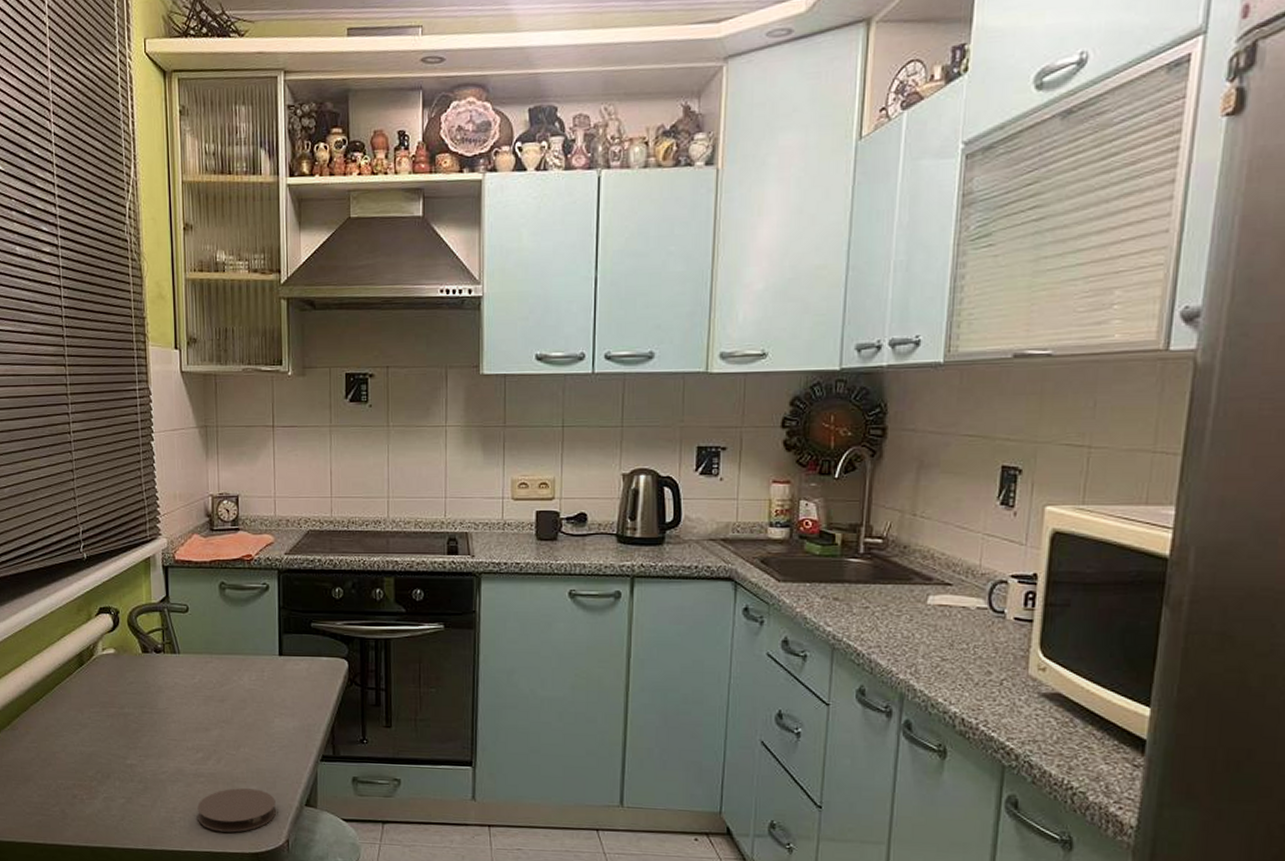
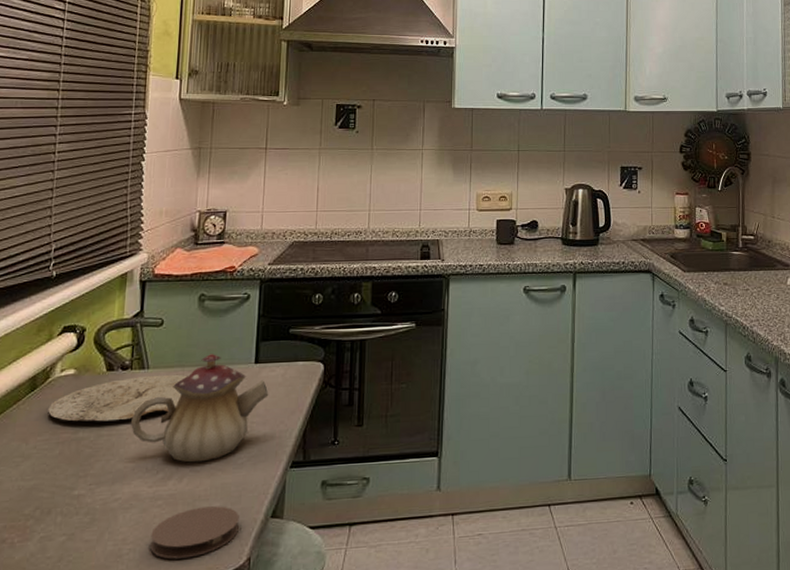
plate: none [96,660,217,701] -> present [48,374,188,422]
teapot: none [168,643,295,747] -> present [130,354,269,463]

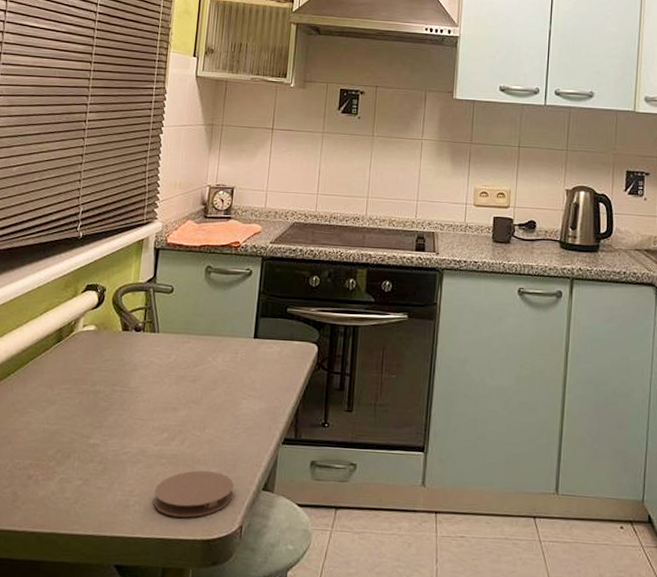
plate: present [48,374,188,422] -> none [71,339,193,379]
teapot: present [130,354,269,463] -> none [140,325,266,428]

